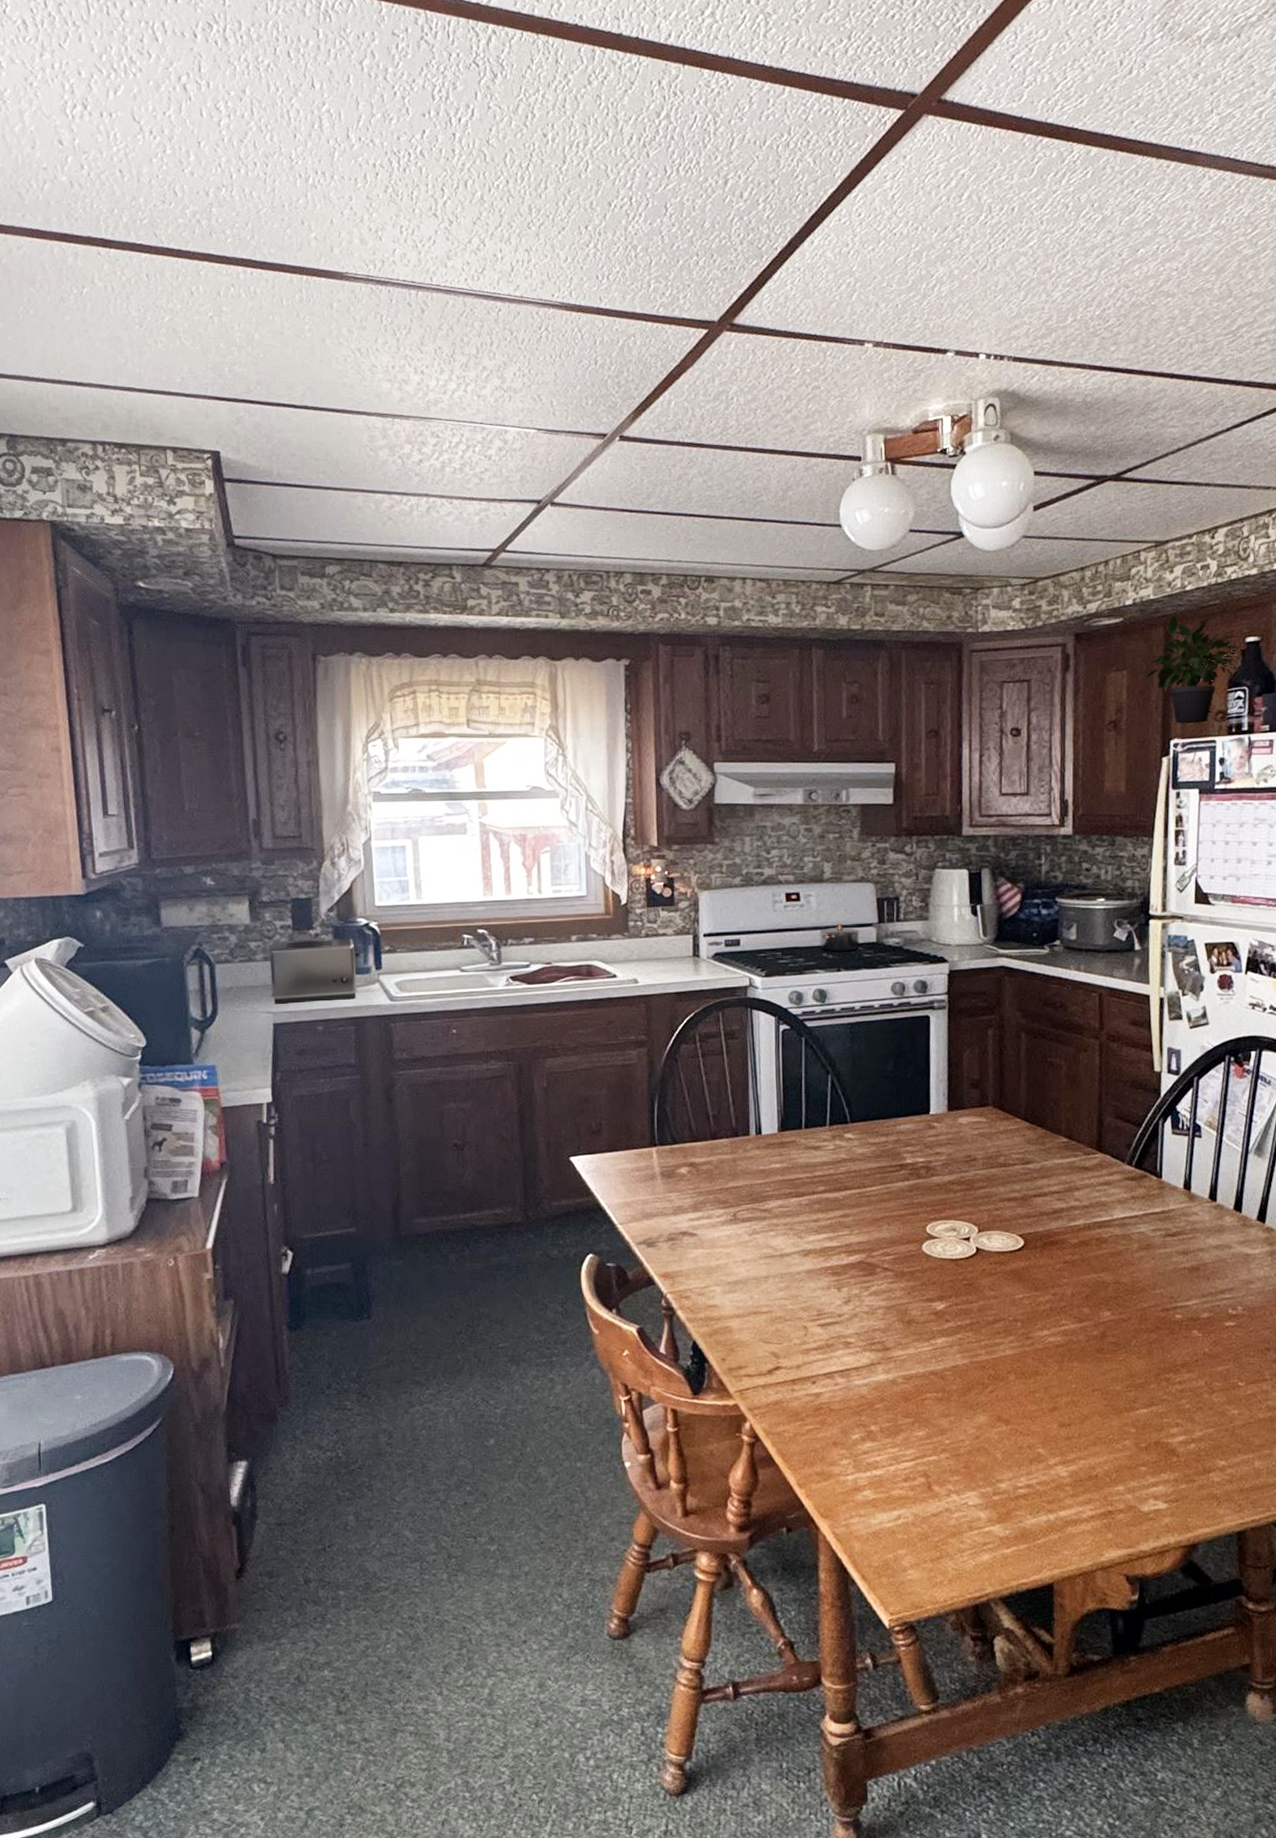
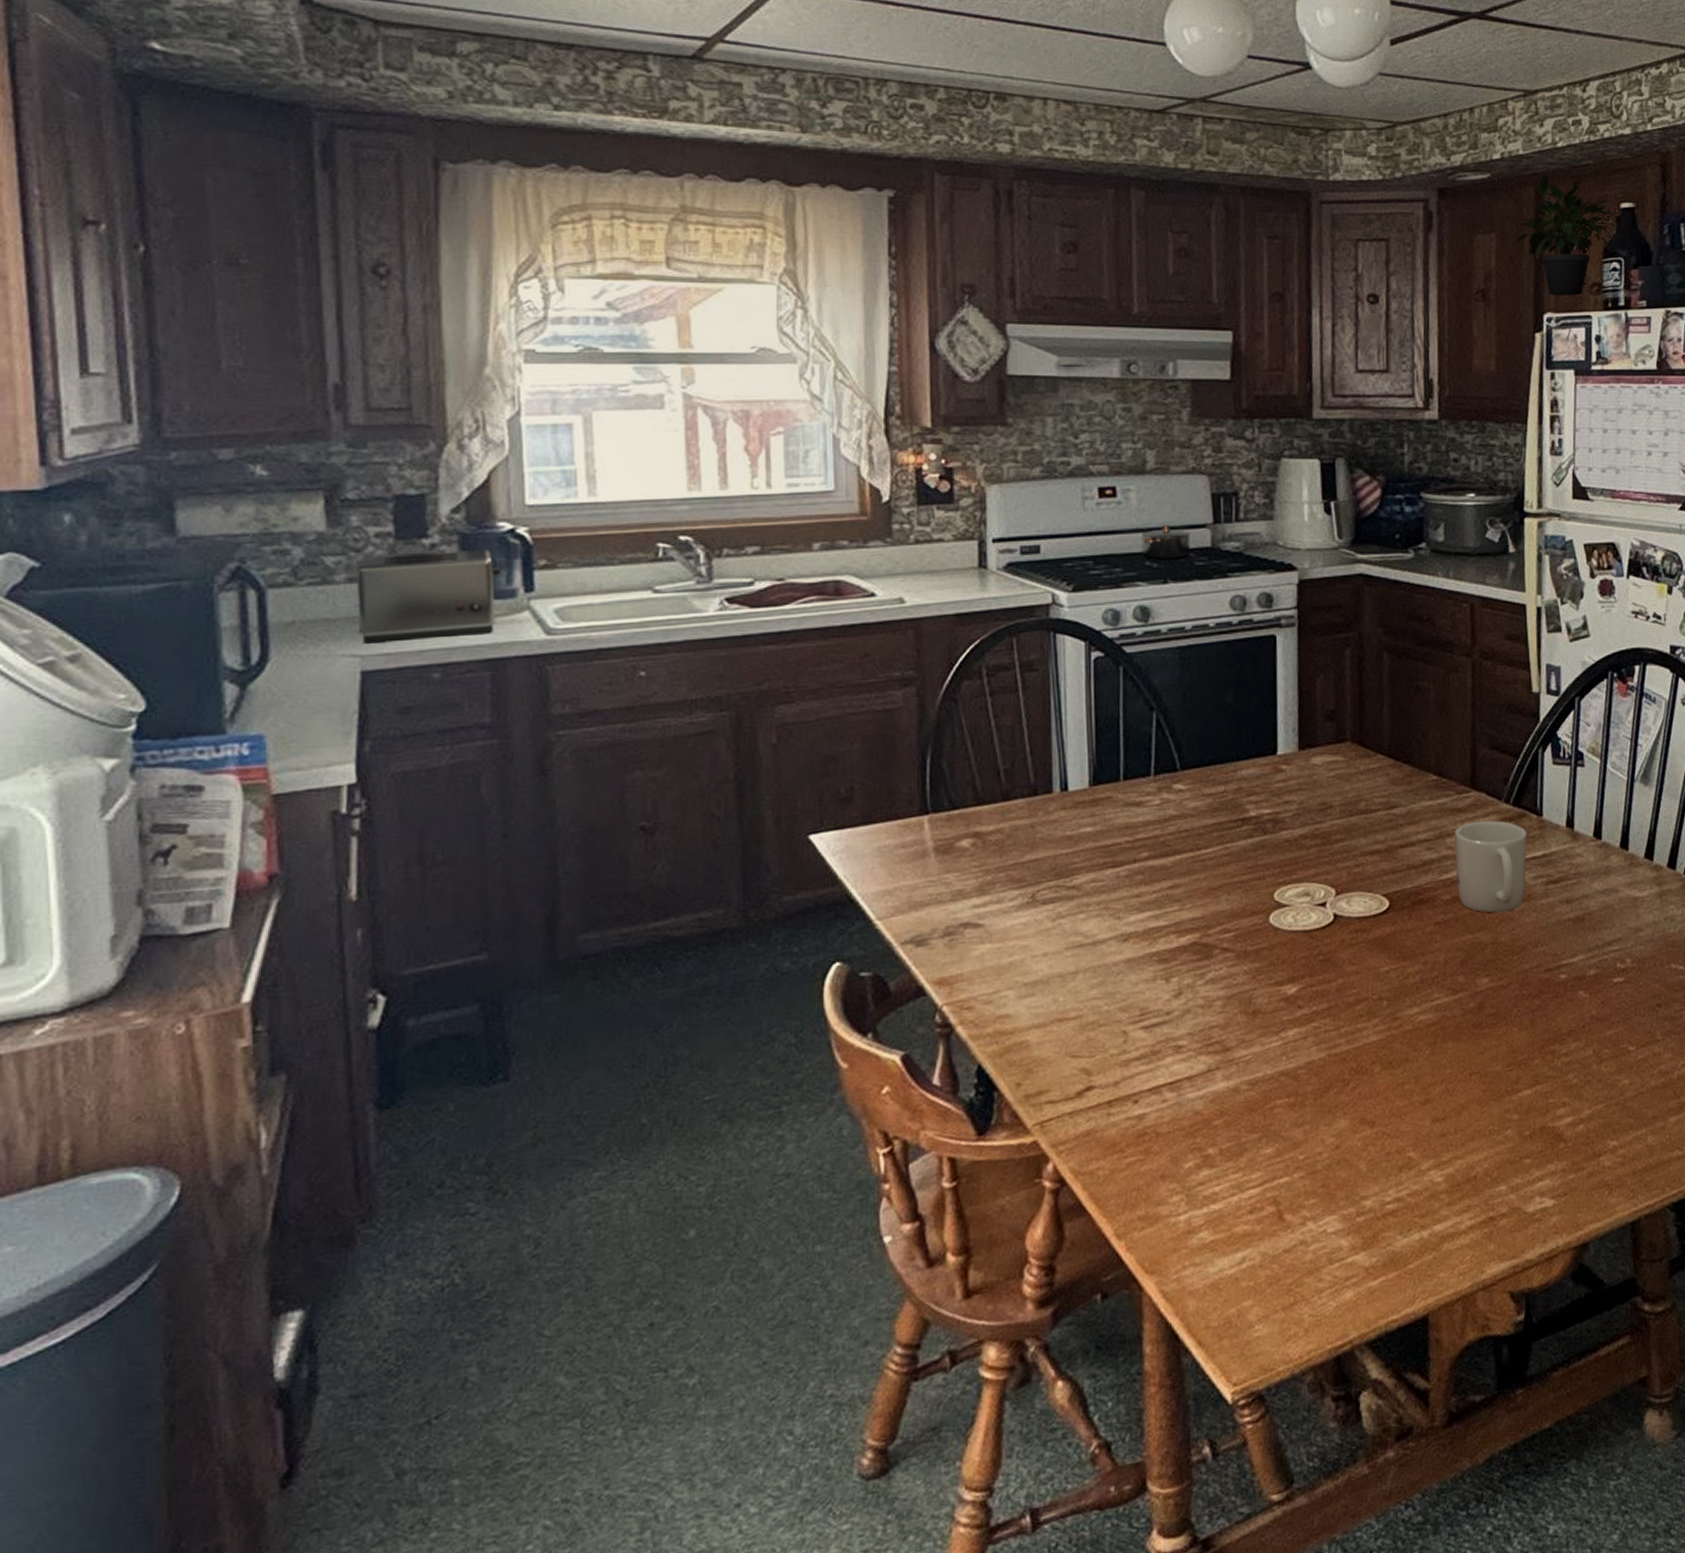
mug: none [1082,1178,1147,1258] -> present [1454,820,1527,913]

